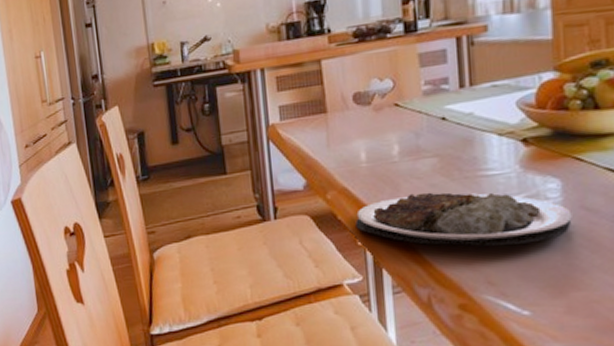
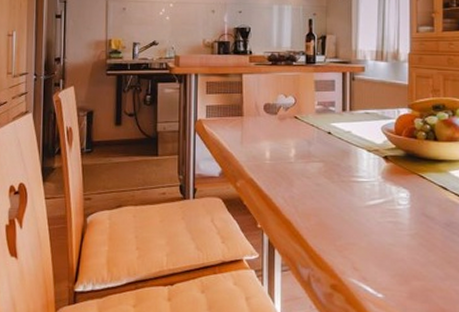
plate: present [355,192,572,246] -> none [257,189,416,239]

